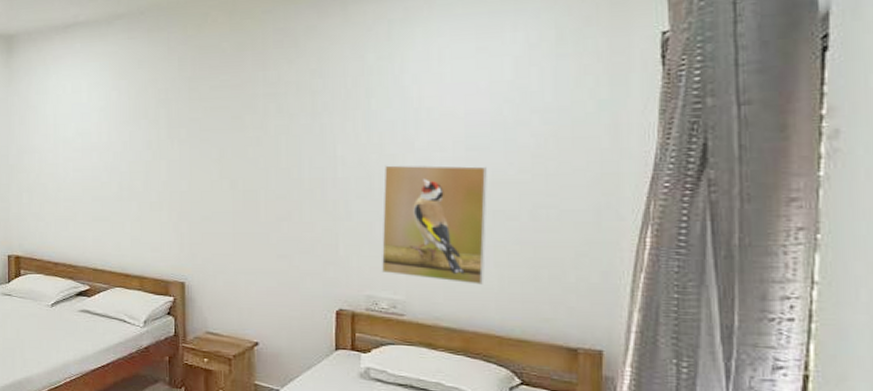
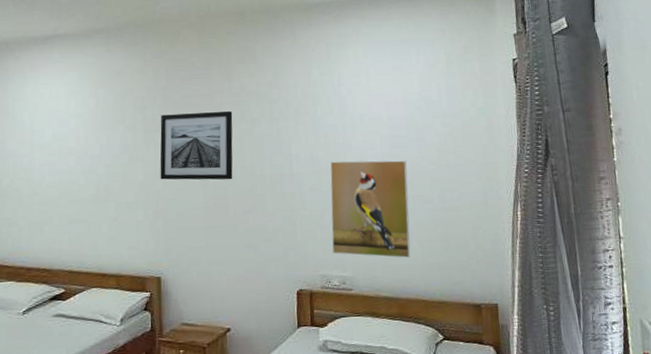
wall art: none [184,104,267,183] -> present [160,110,233,180]

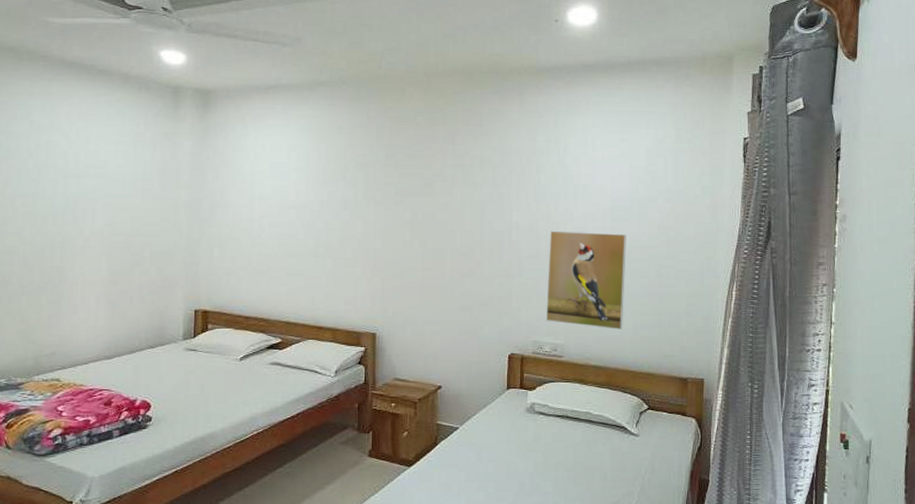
wall art: present [160,110,233,180] -> none [379,173,455,243]

